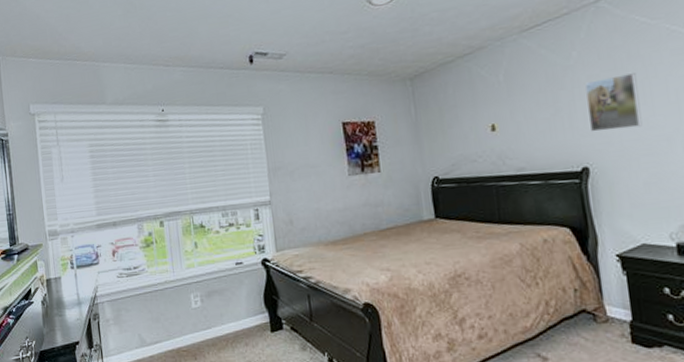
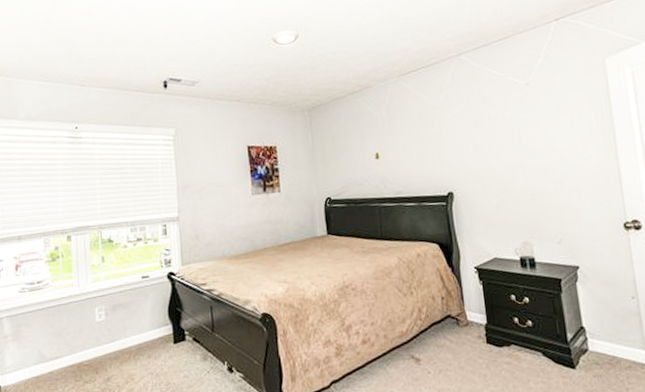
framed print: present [585,73,643,132] -> none [450,115,494,163]

